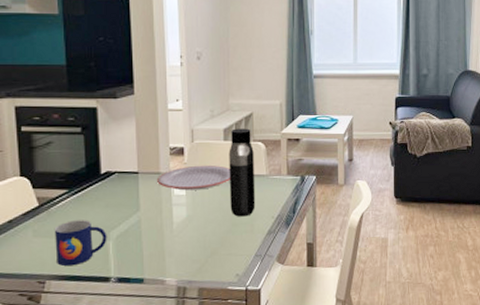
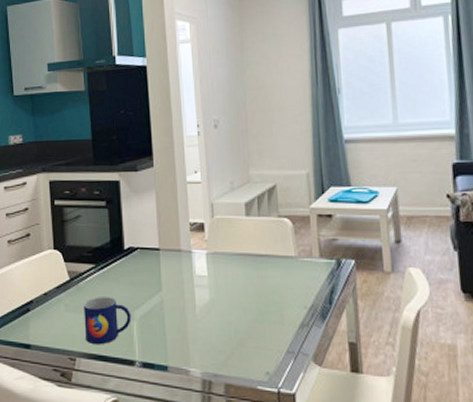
plate: present [157,164,230,191] -> none [178,243,255,271]
water bottle: present [229,128,256,217] -> none [251,202,285,304]

